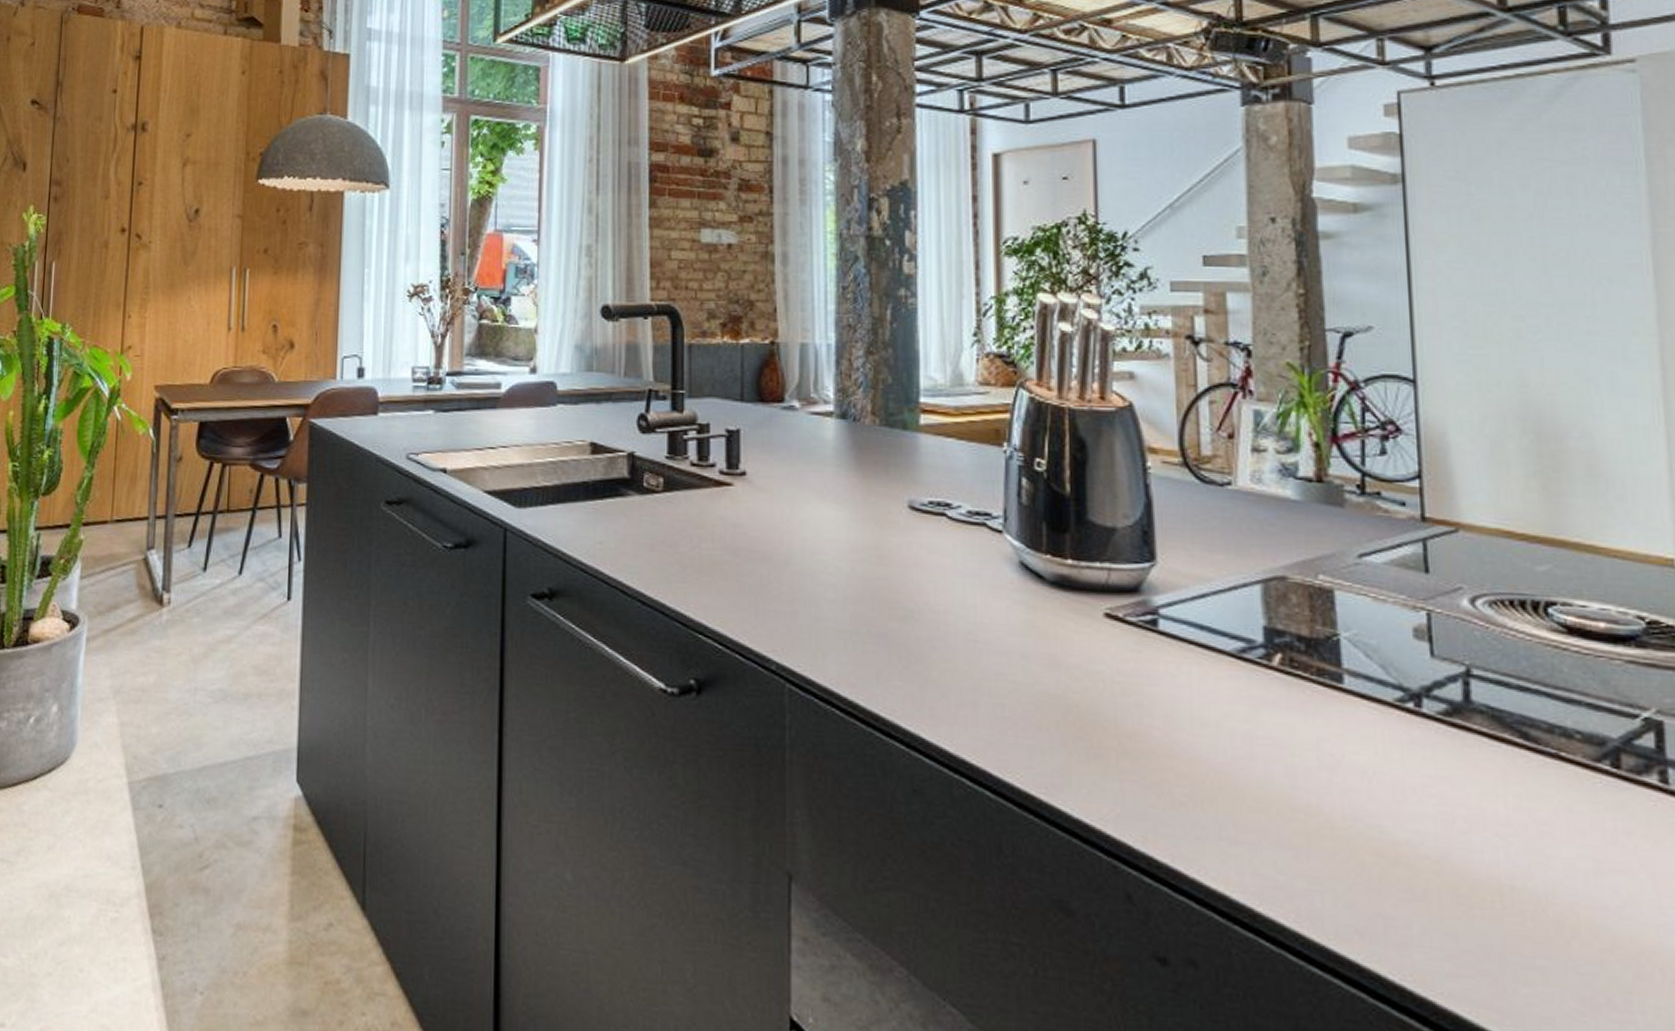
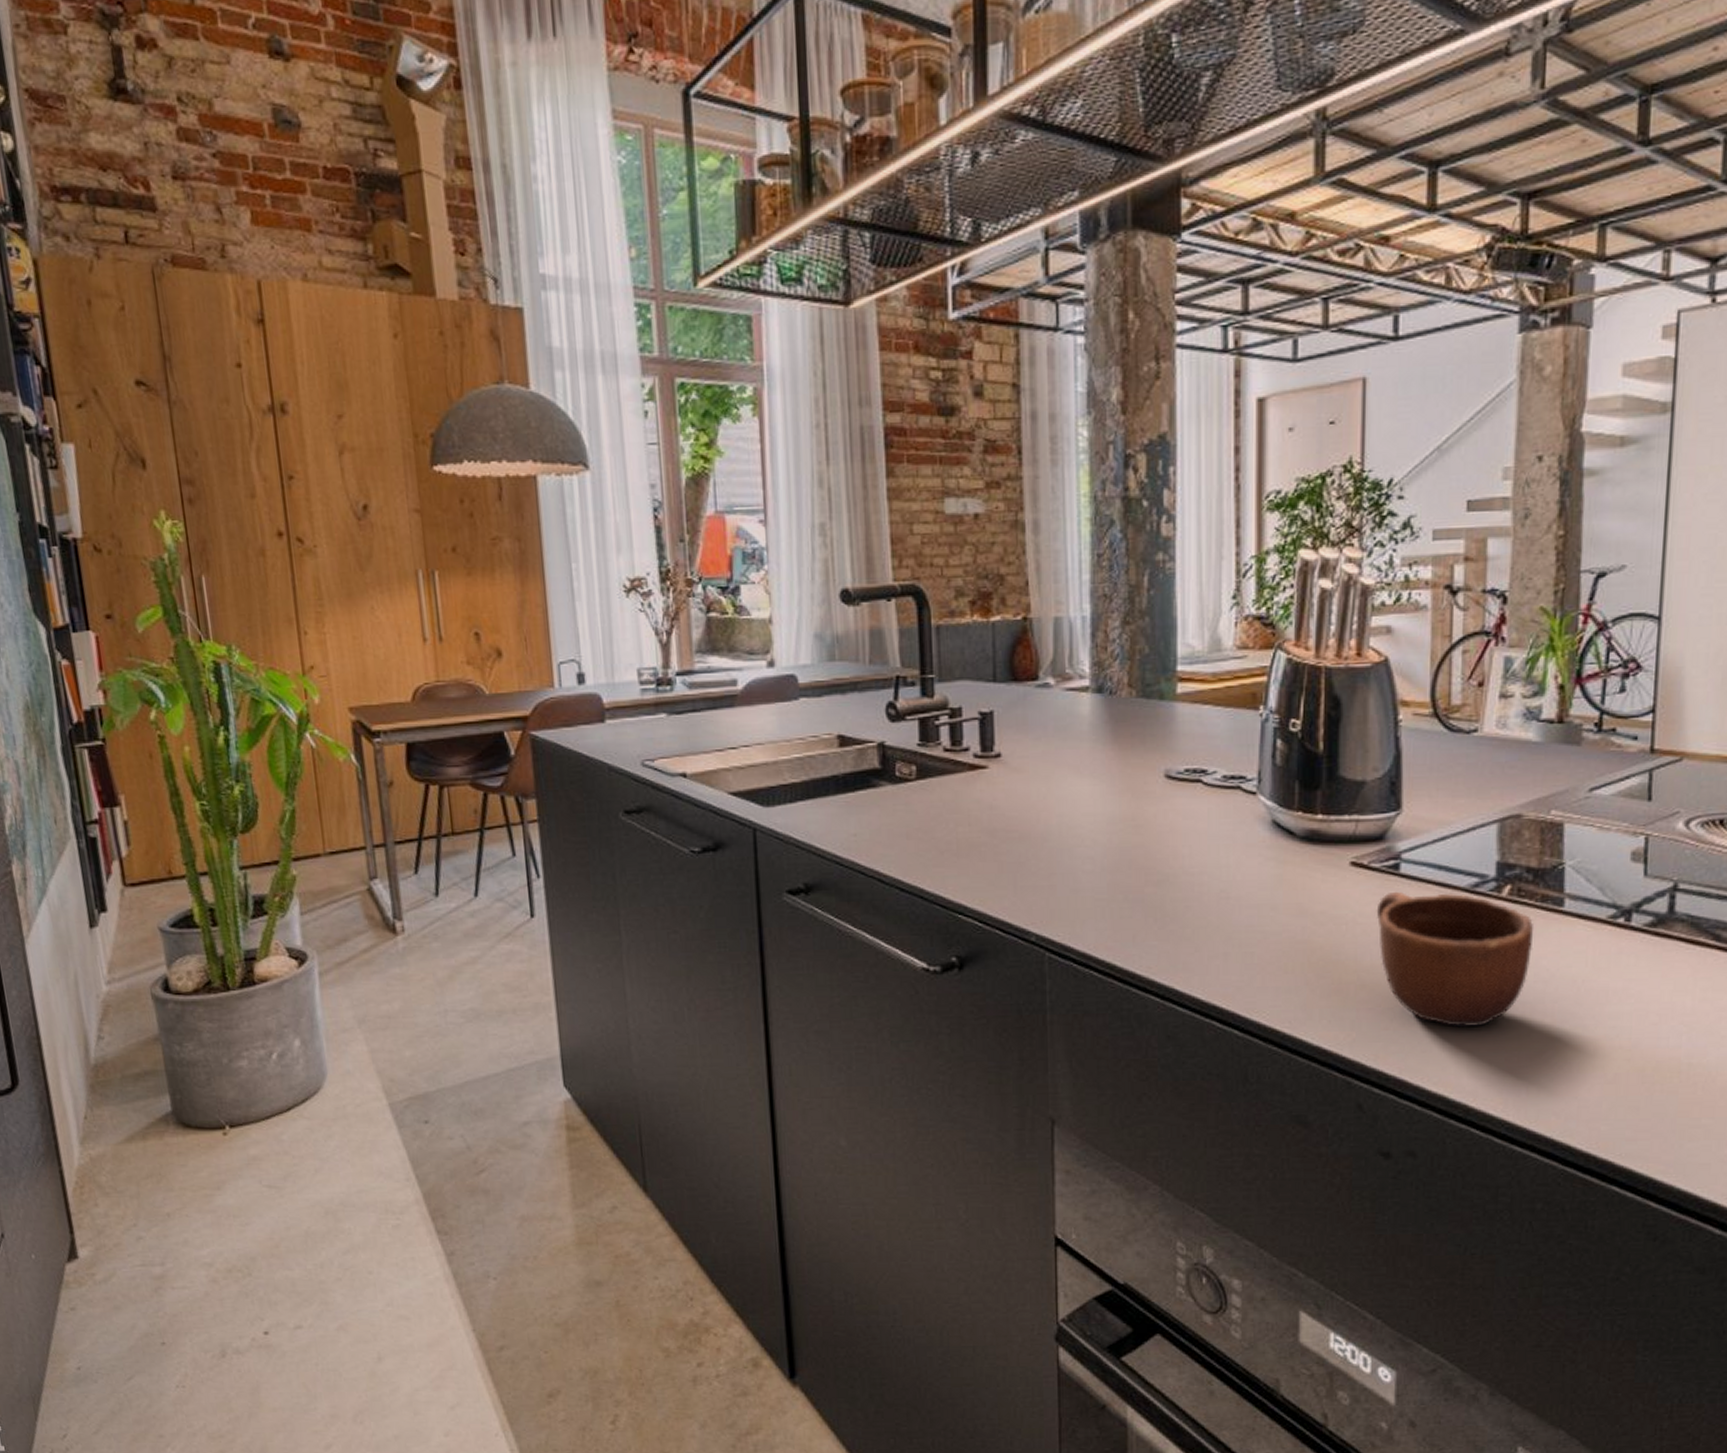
mug: none [1135,649,1313,815] -> present [1376,891,1534,1028]

